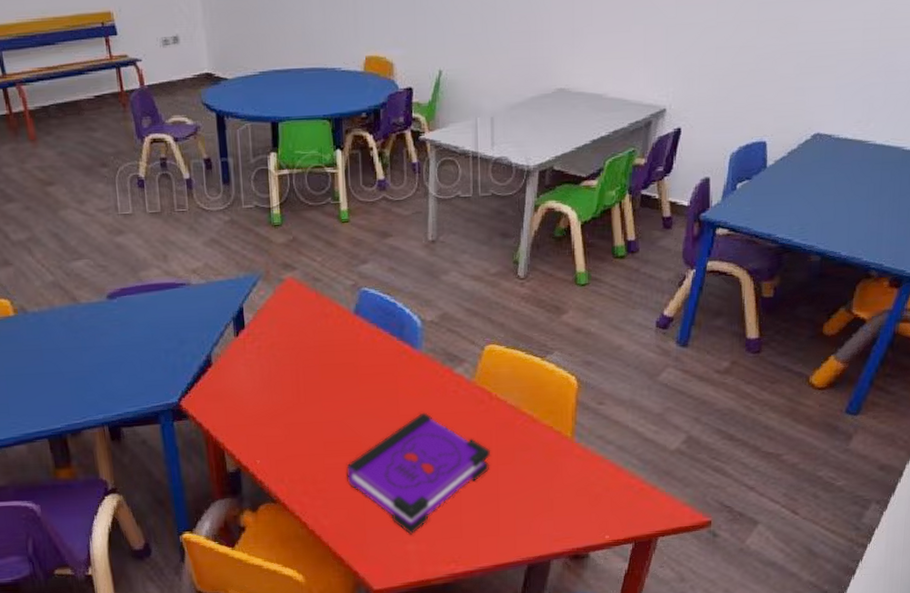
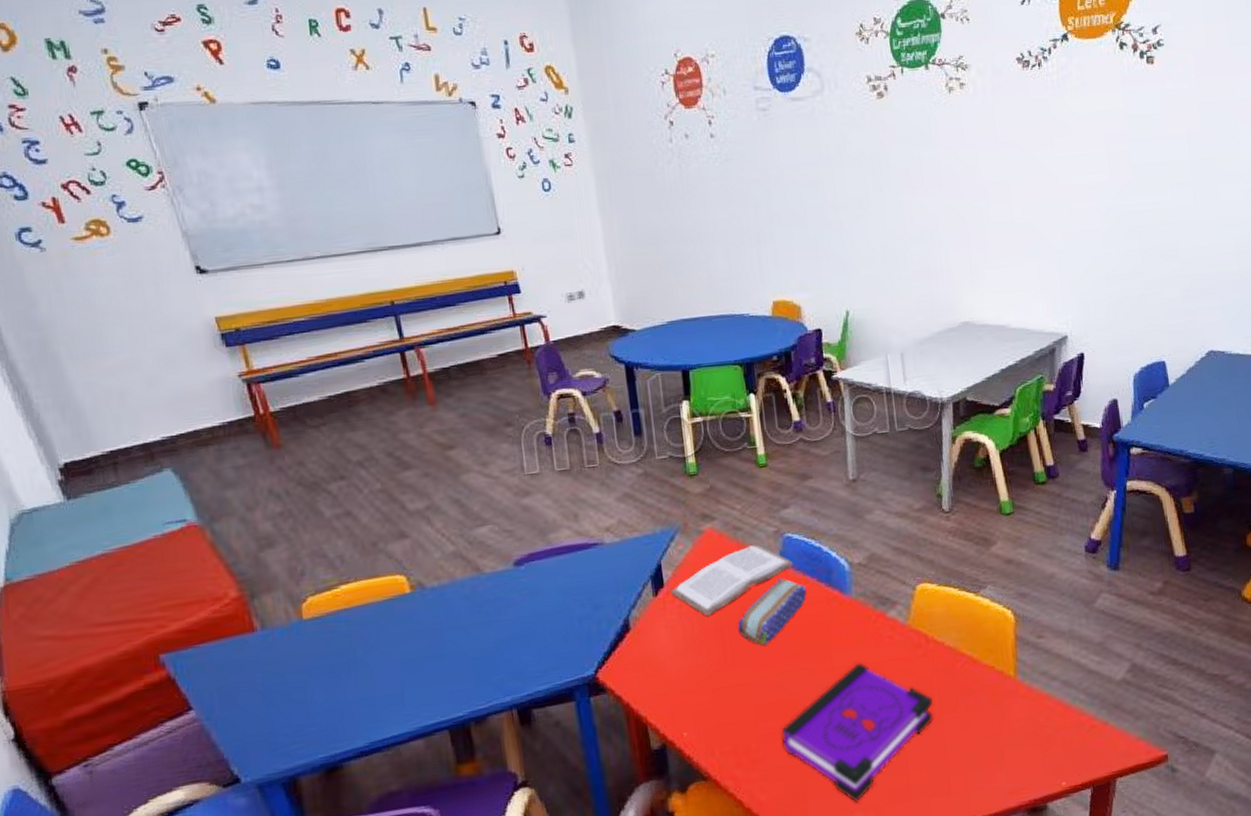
book: none [251,295,369,359] -> present [671,543,794,617]
pencil case: none [311,329,380,389] -> present [737,578,807,646]

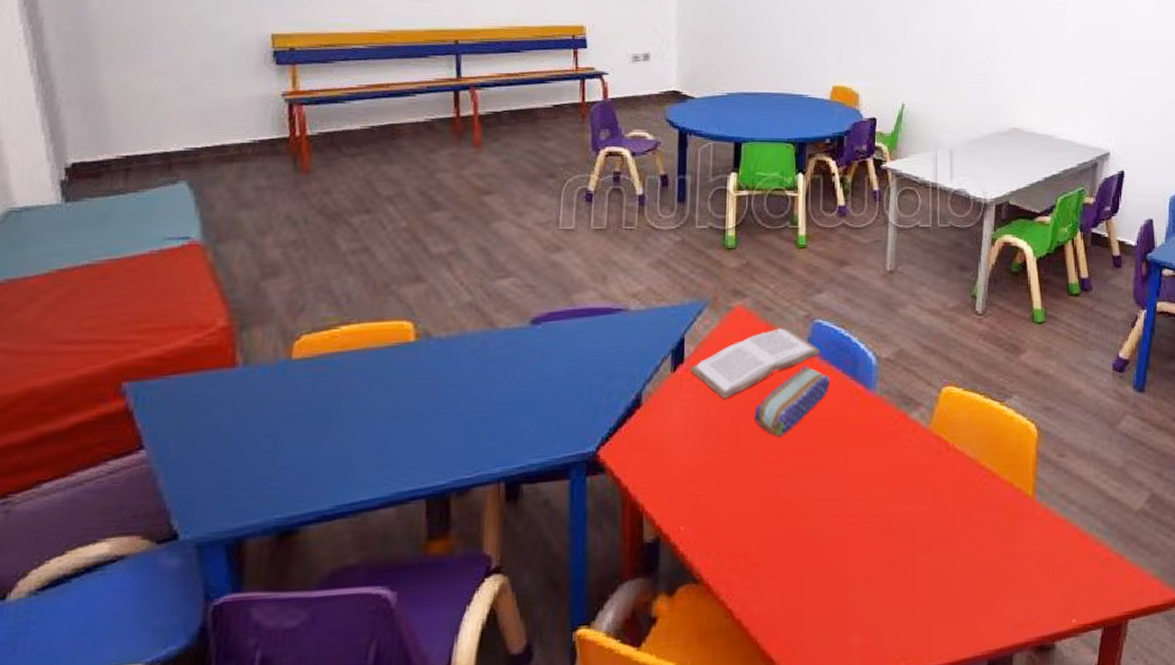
board game: present [781,662,934,802] -> none [785,465,948,623]

